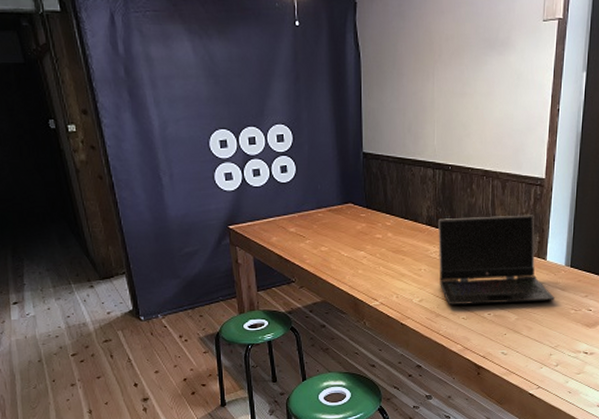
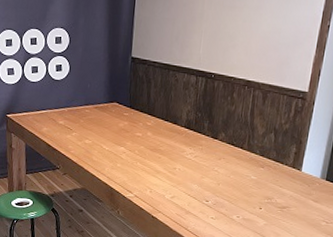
laptop computer: present [438,215,555,304] -> none [192,123,307,211]

